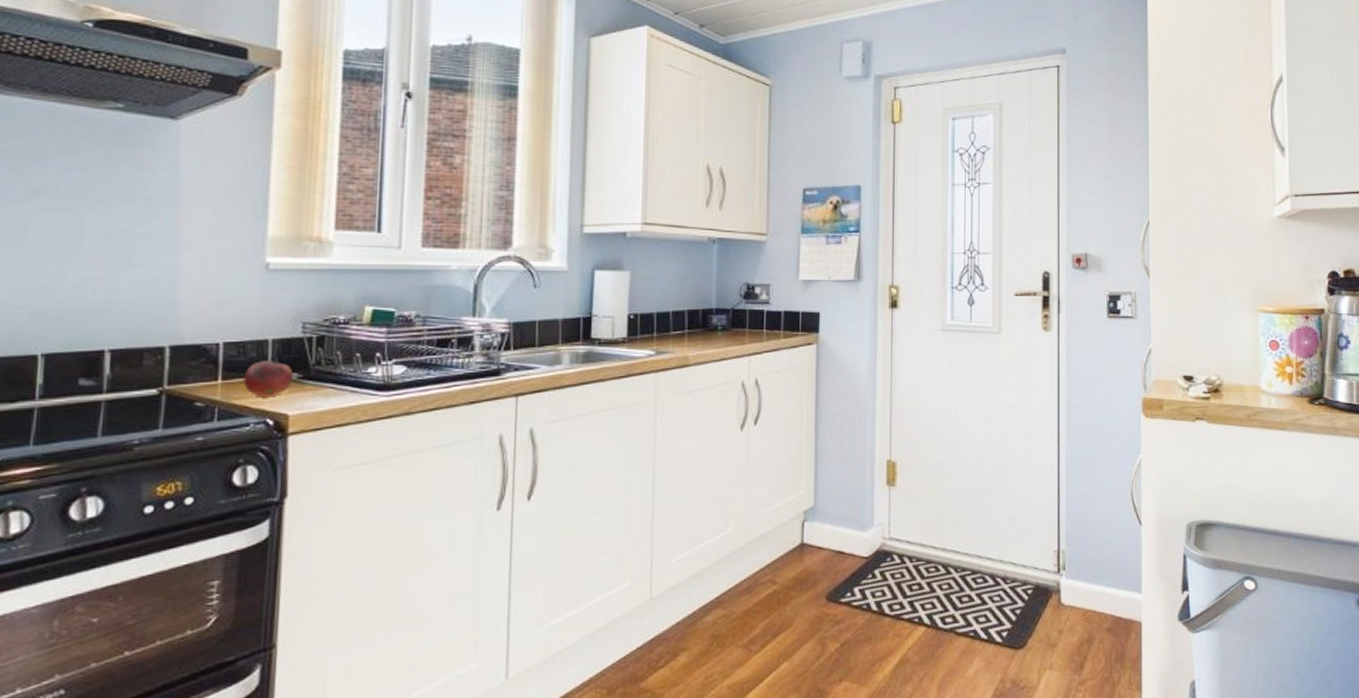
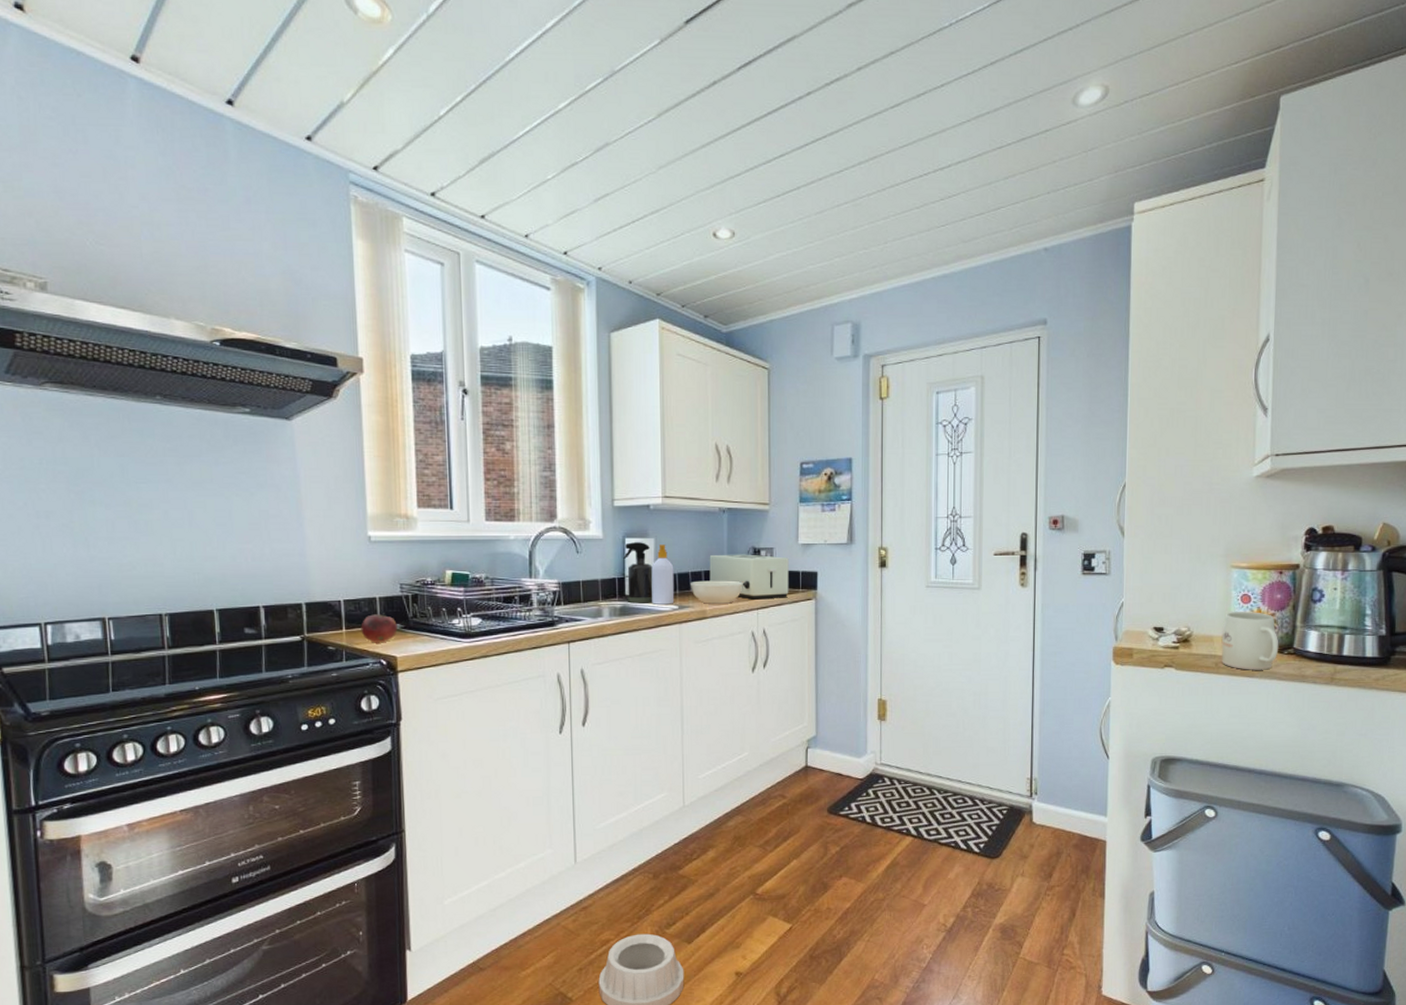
spray bottle: none [591,275,626,348] -> present [623,542,653,604]
soap bottle: none [623,279,652,349] -> present [651,545,675,605]
bowl: none [670,321,733,350] -> present [689,580,743,605]
toaster: none [694,291,787,344] -> present [709,554,789,600]
mug: none [1252,359,1310,423] -> present [1221,612,1279,670]

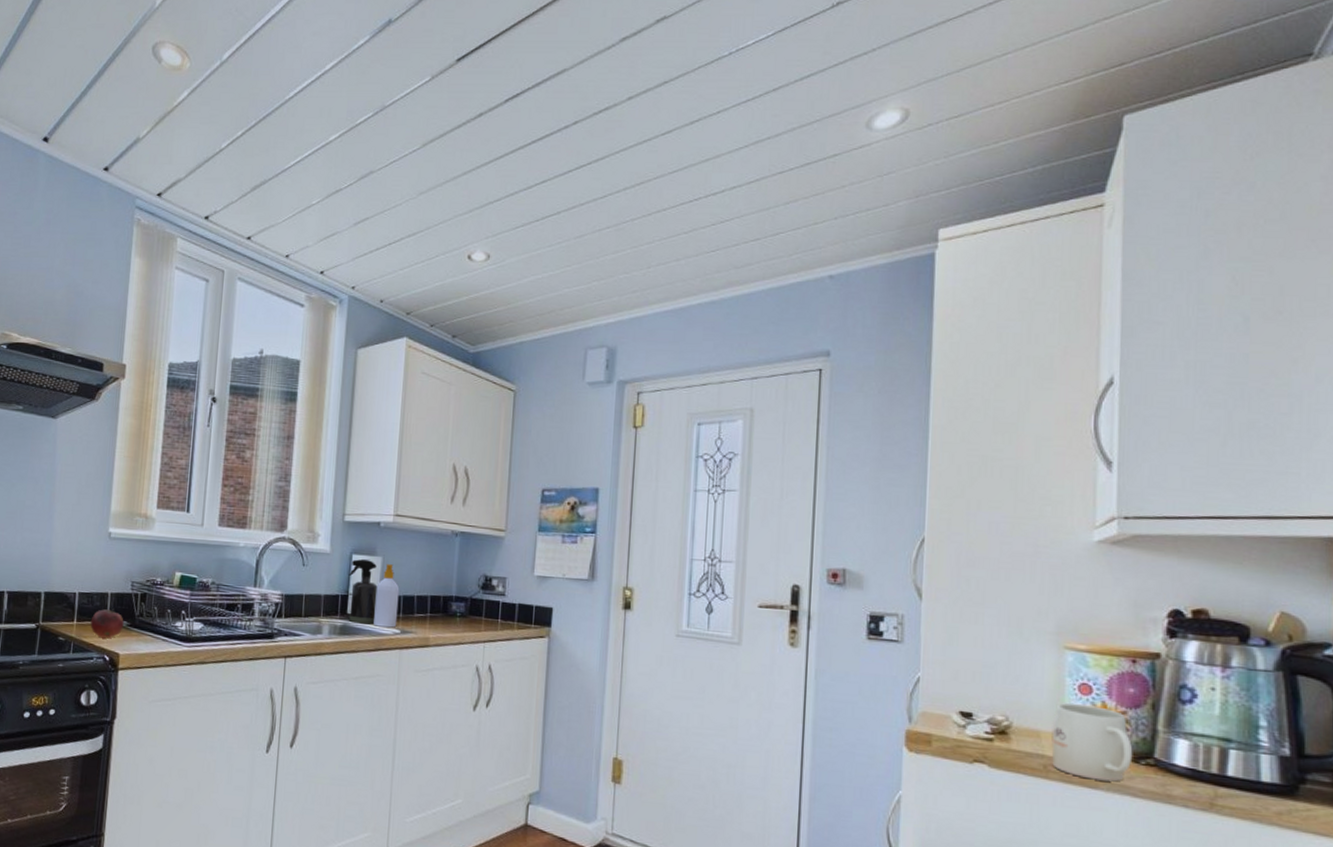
bowl: present [689,580,743,605] -> none [414,605,471,634]
toaster: present [709,554,789,600] -> none [435,579,522,633]

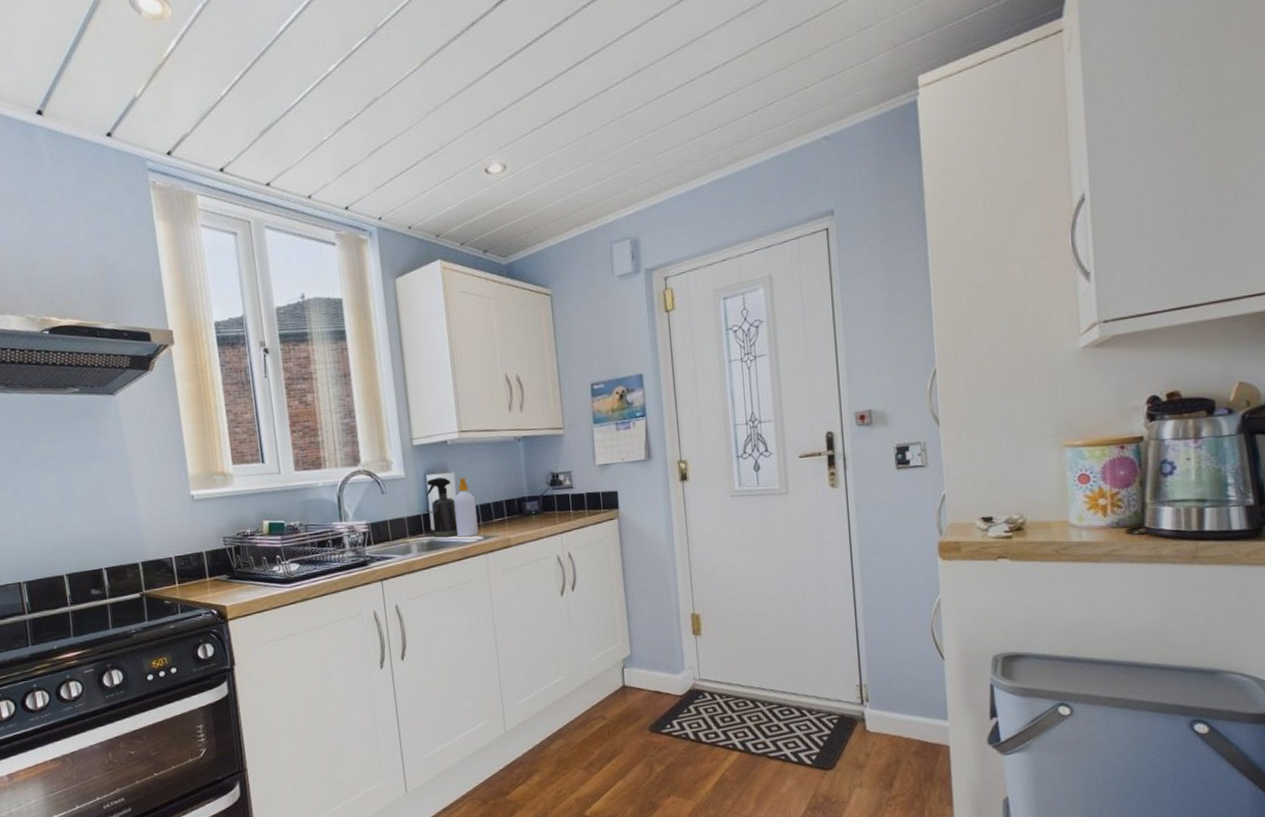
fruit: present [90,609,124,639] -> none [191,566,224,595]
mug: present [1051,703,1133,782] -> none [1059,491,1128,555]

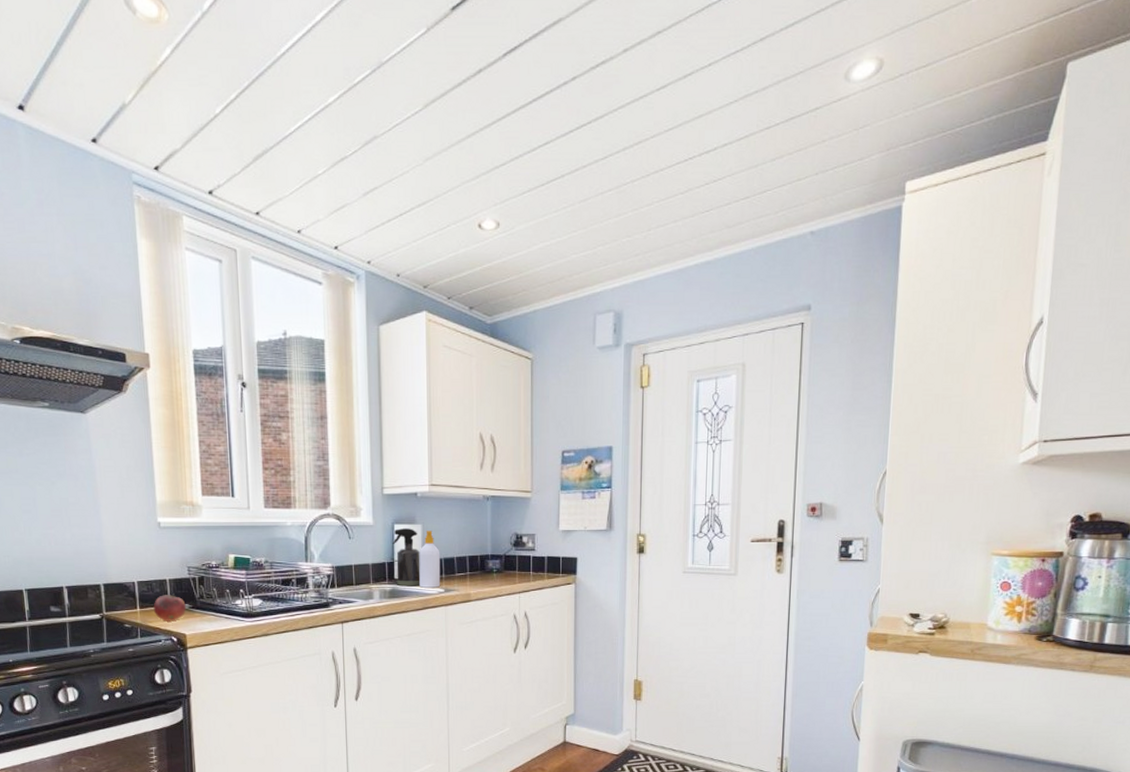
fruit: none [191,566,224,595] -> present [153,594,186,622]

